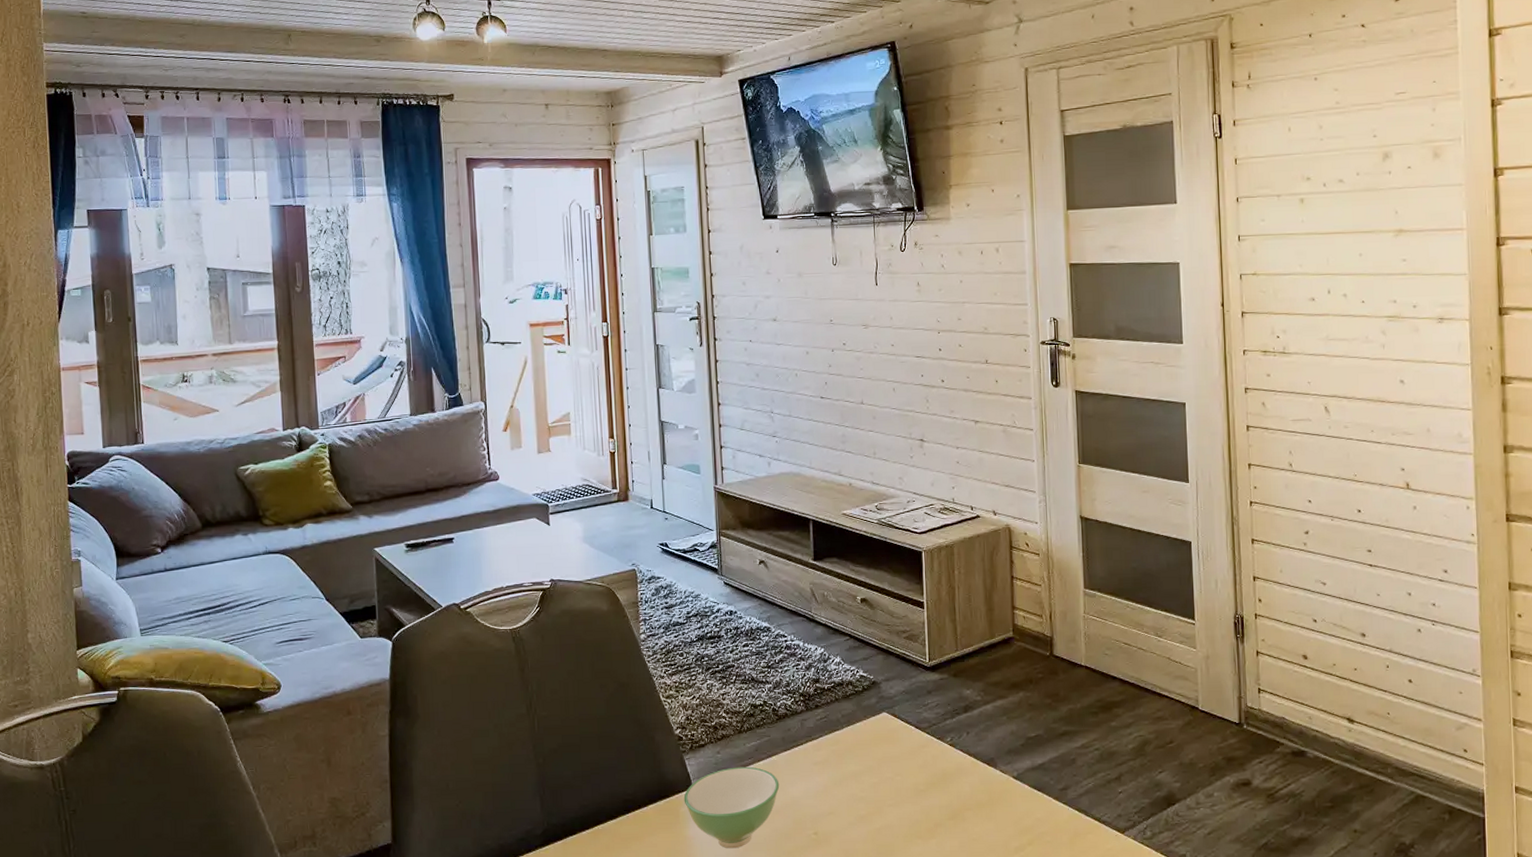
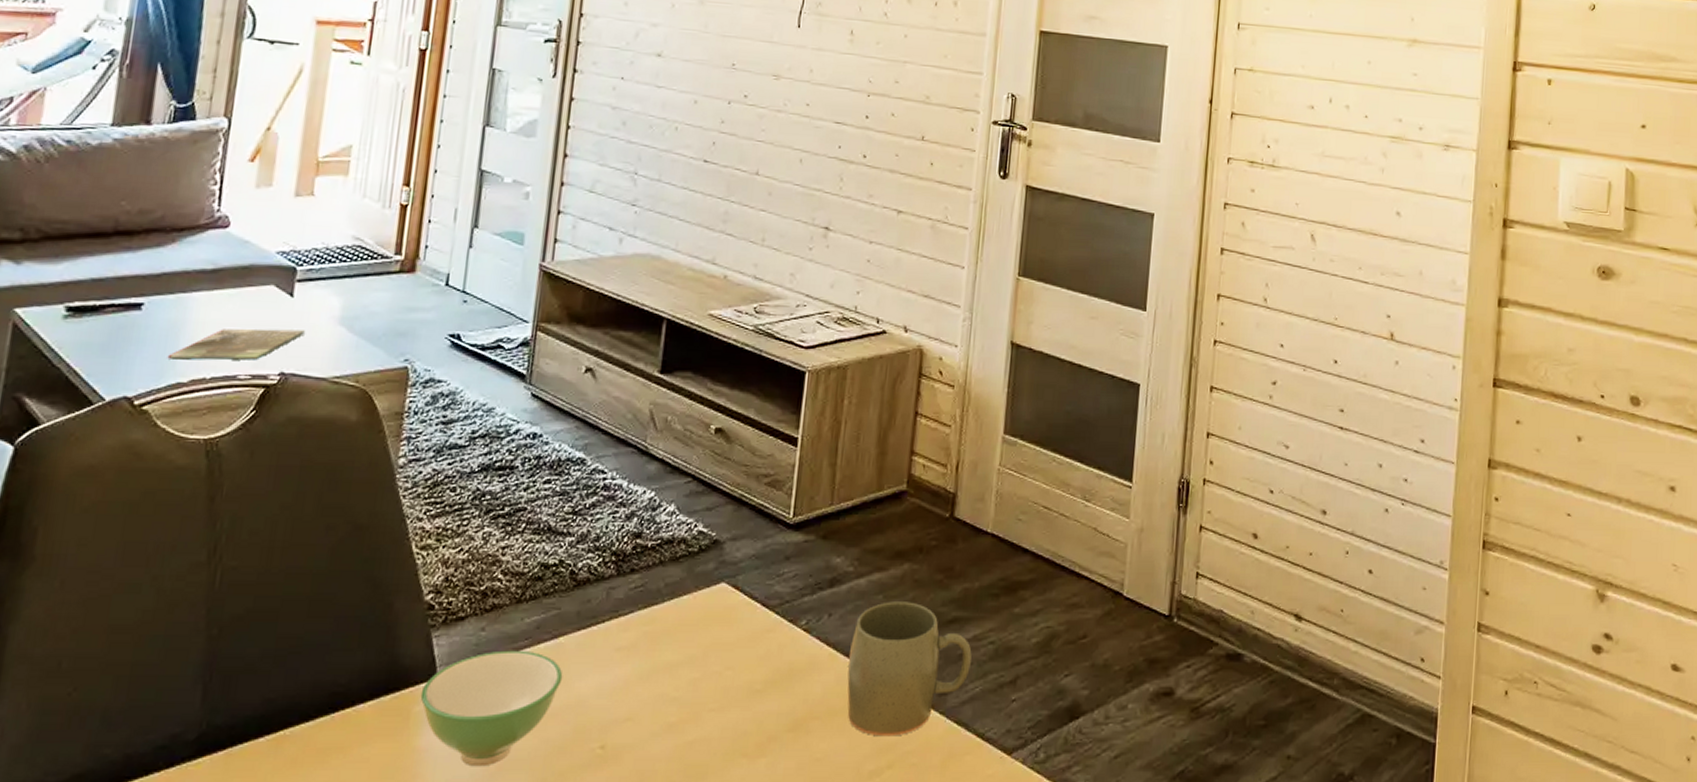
magazine: none [476,548,562,575] -> present [167,328,305,361]
mug: none [986,721,1083,822] -> present [847,601,972,737]

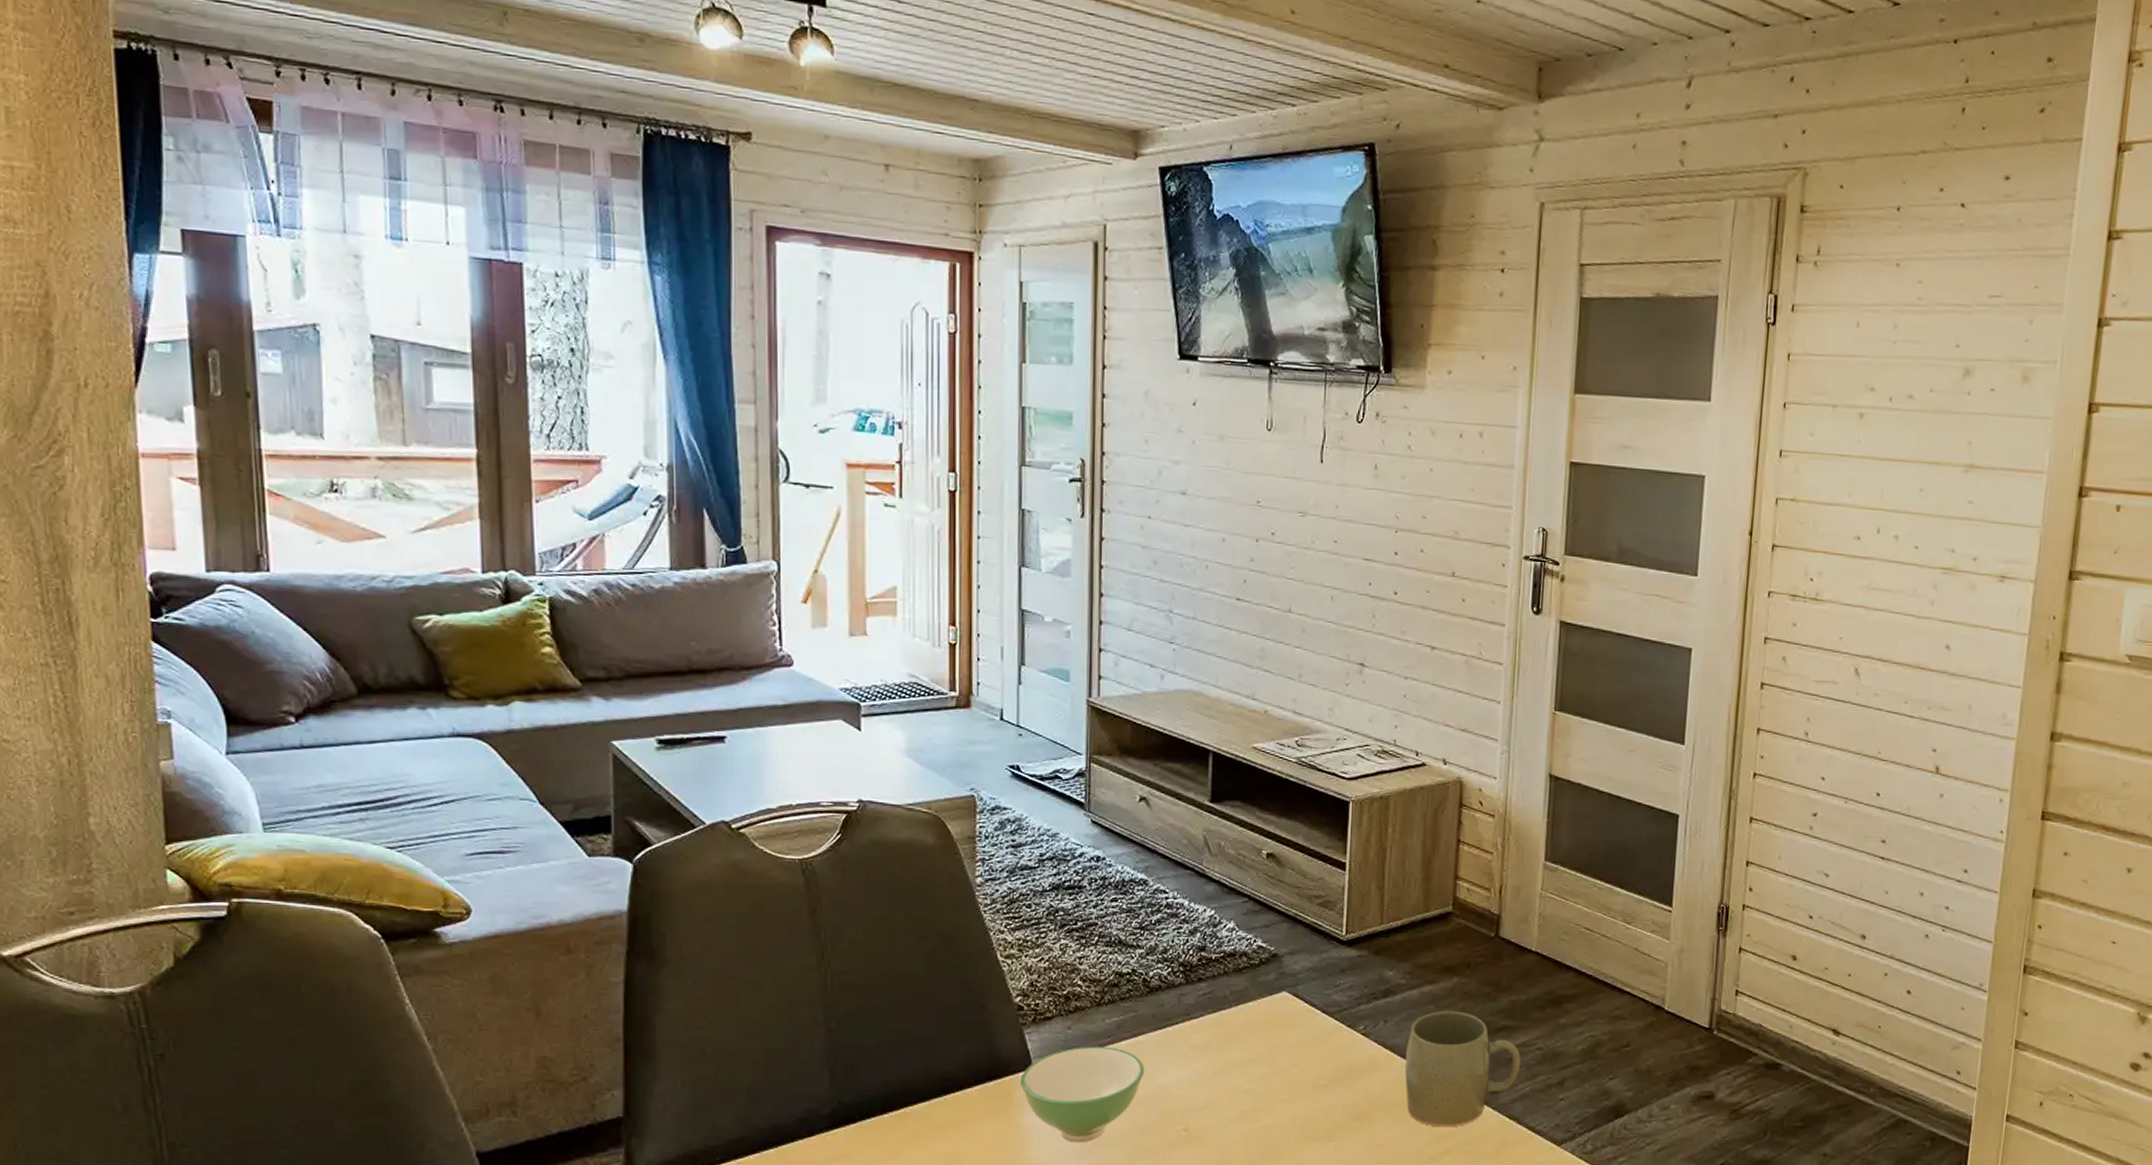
magazine: present [167,328,305,361] -> none [755,759,876,789]

